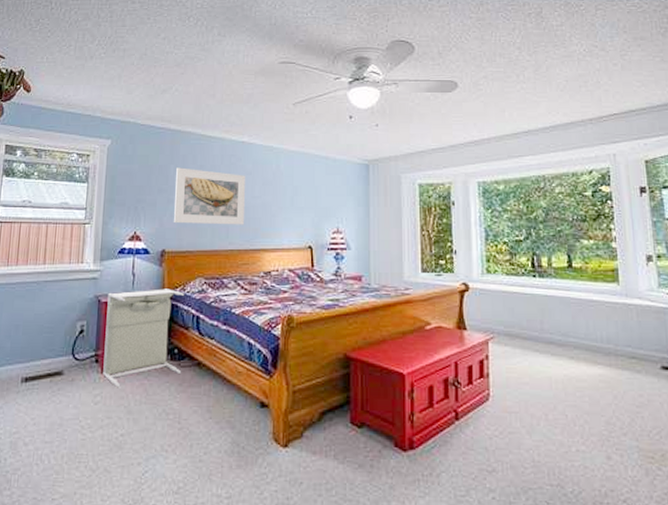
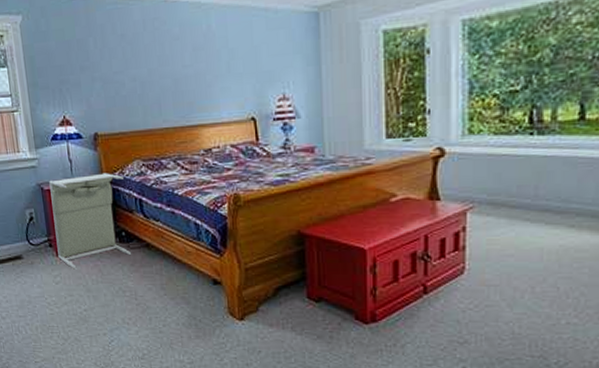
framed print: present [174,167,246,225] -> none [96,39,178,104]

